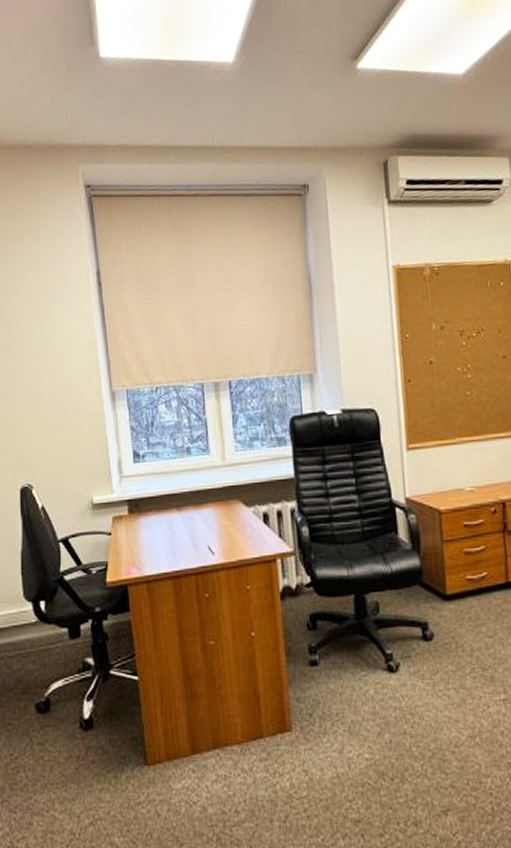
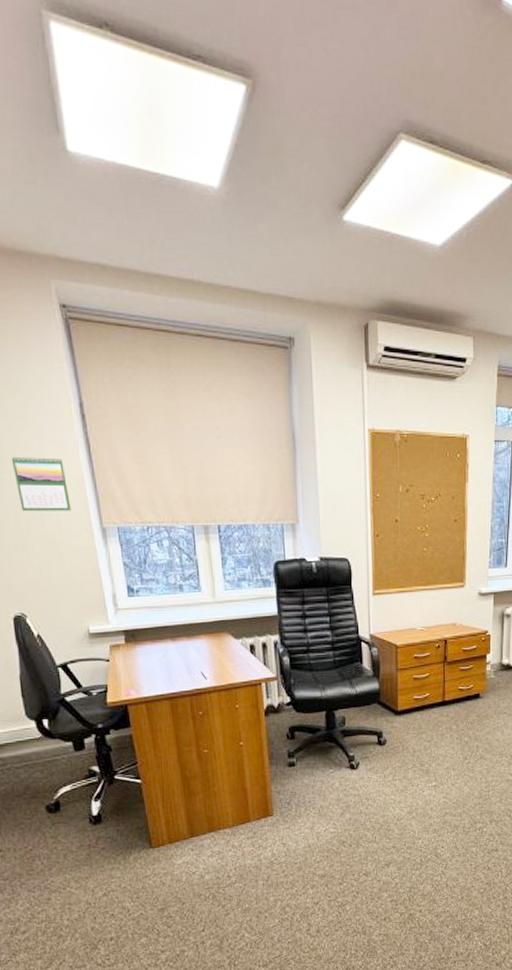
calendar: none [31,325,83,381] -> present [11,456,71,512]

